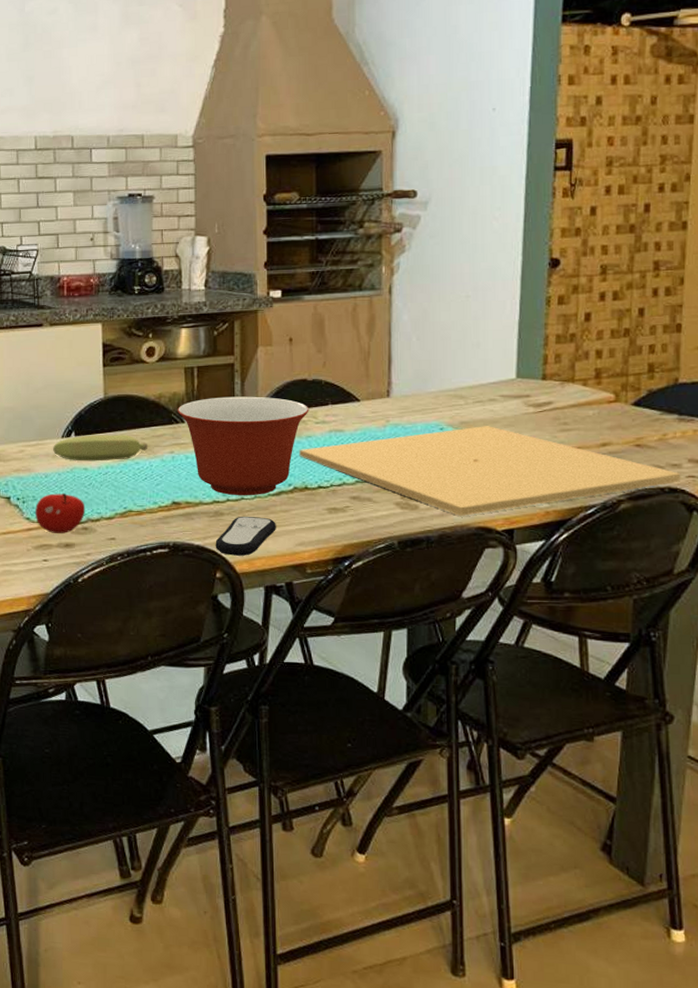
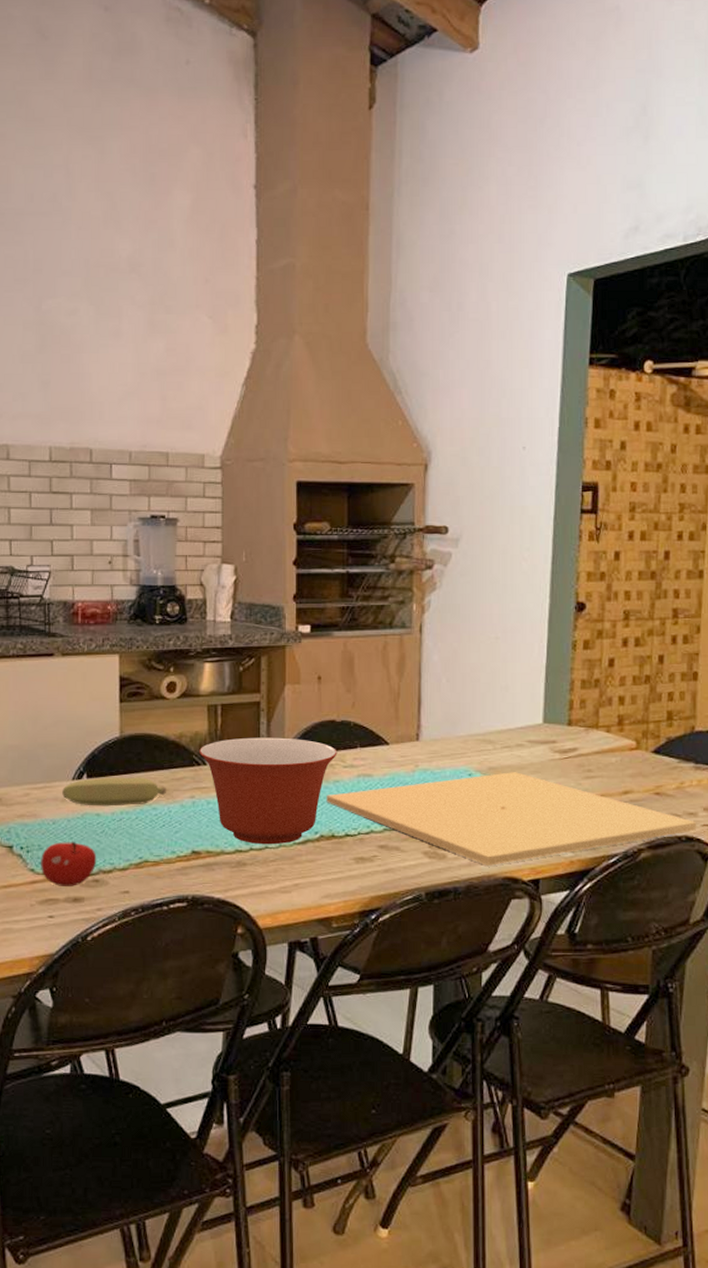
remote control: present [215,516,276,556] -> none [237,866,301,910]

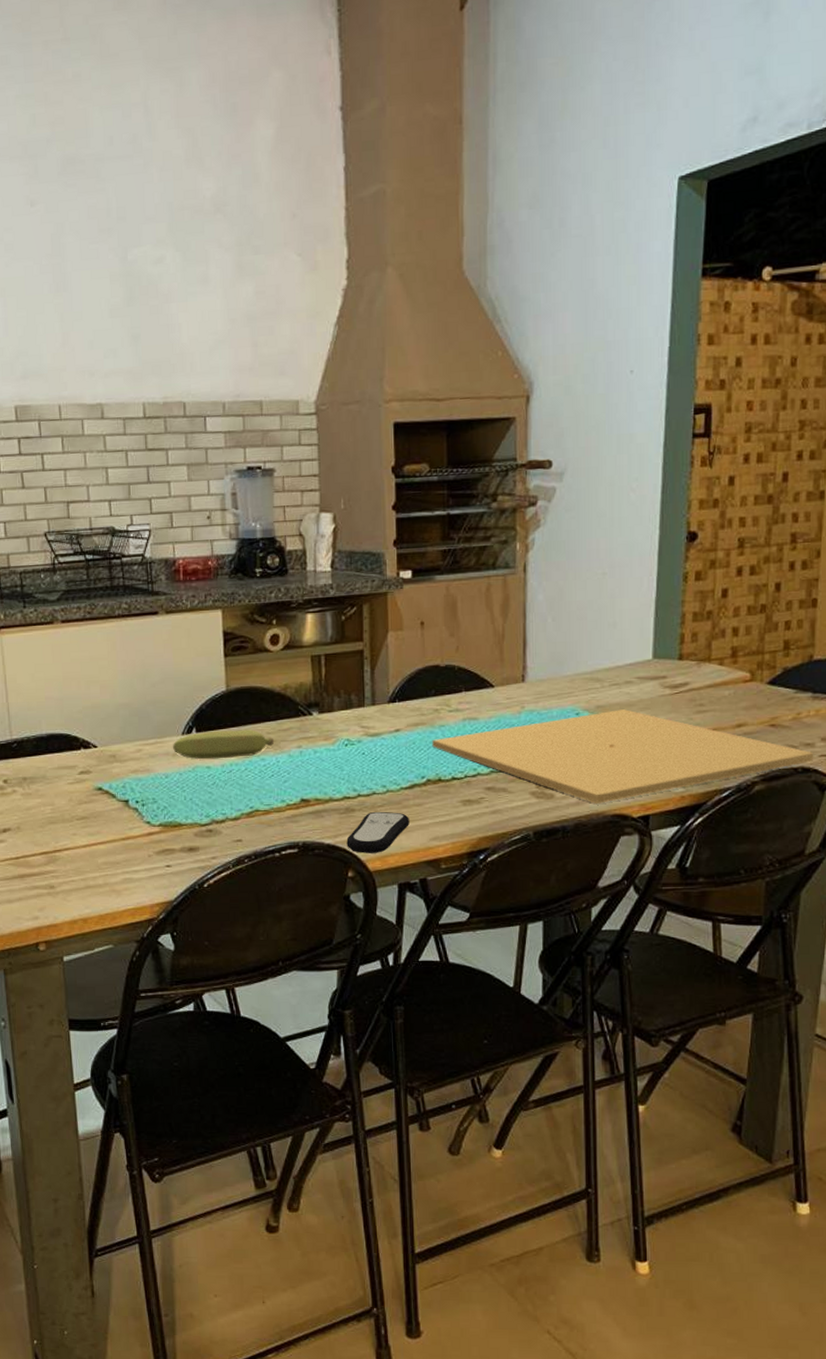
fruit: present [41,841,97,886] -> none [156,793,210,837]
mixing bowl: present [199,737,337,845] -> none [305,684,442,791]
remote control: none [237,866,301,910] -> present [346,811,409,853]

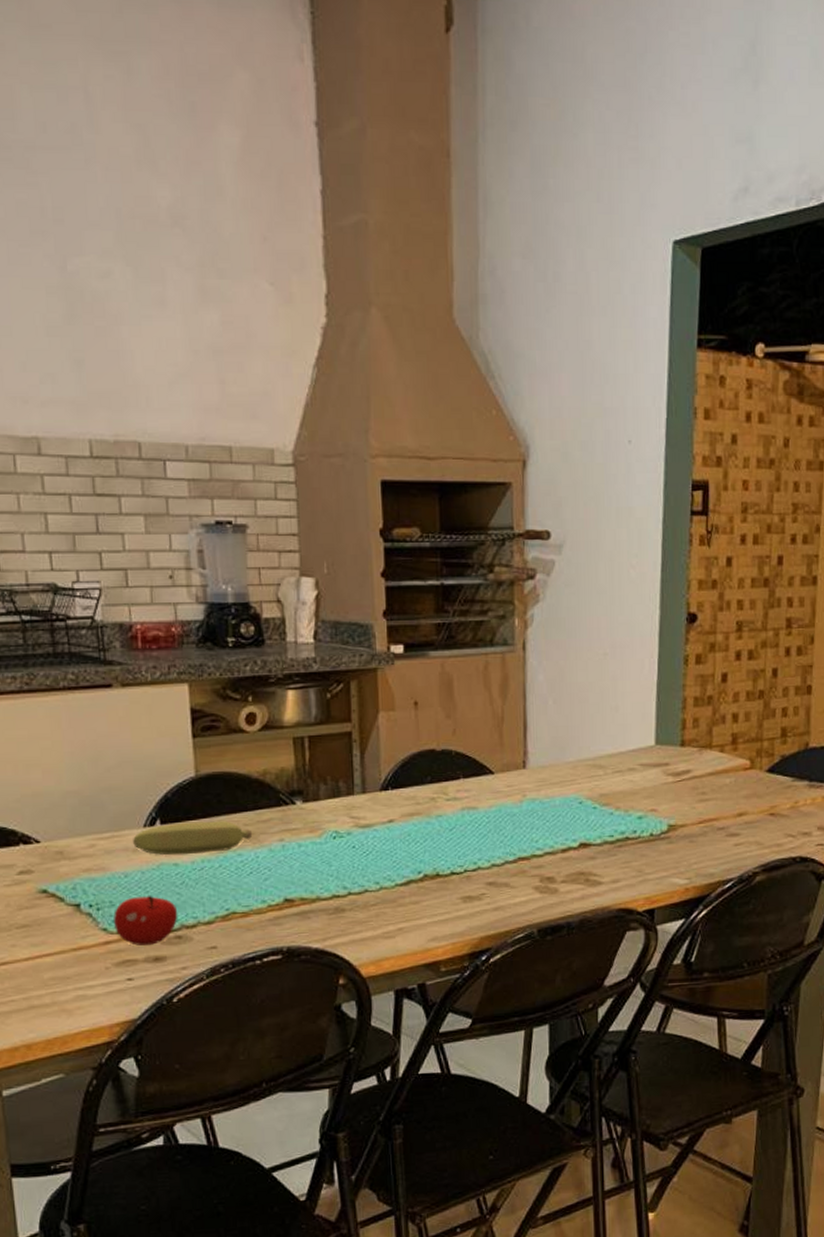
fruit: none [156,793,210,837] -> present [114,895,178,946]
remote control: present [346,811,409,853] -> none [336,910,406,958]
cutting board: present [432,709,814,804] -> none [429,798,811,898]

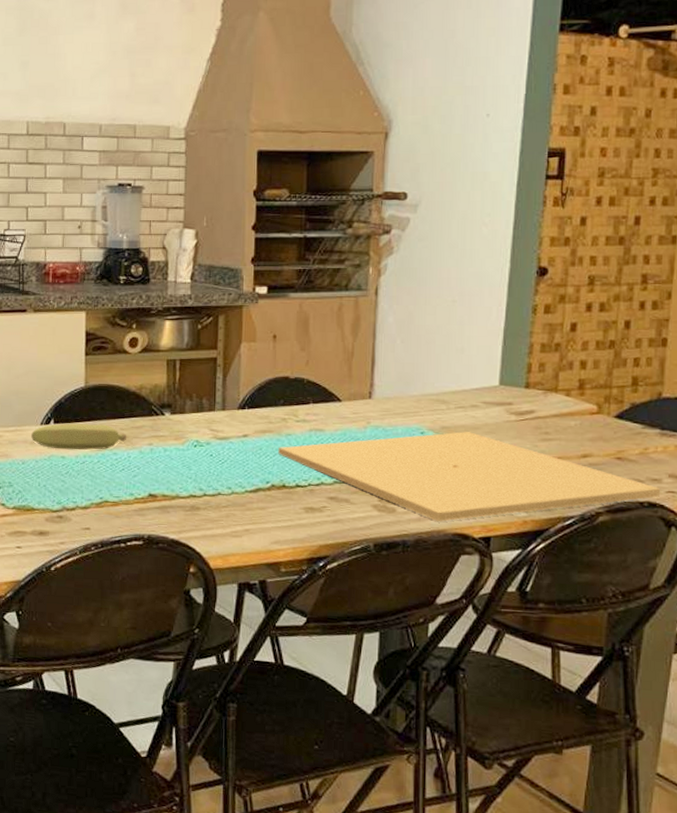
fruit: present [114,895,178,946] -> none [11,480,61,521]
cutting board: none [429,798,811,898] -> present [278,432,661,522]

